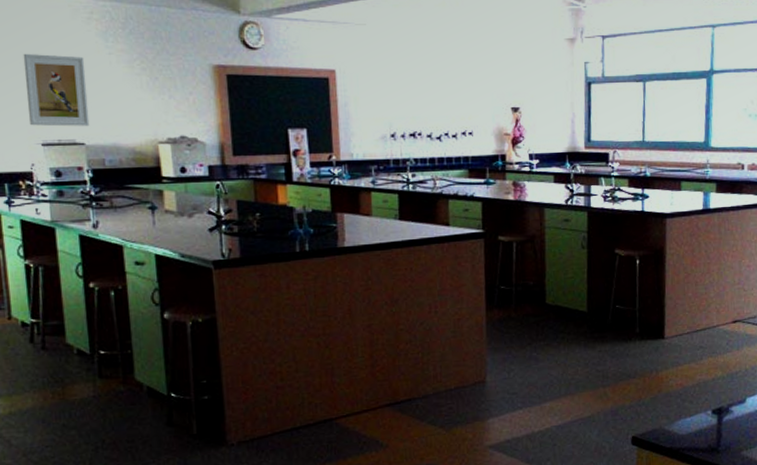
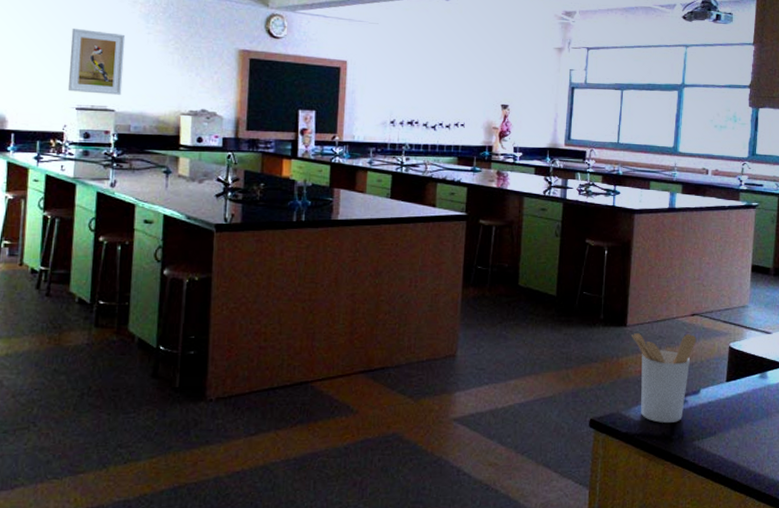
utensil holder: none [669,341,740,435] -> present [630,333,697,423]

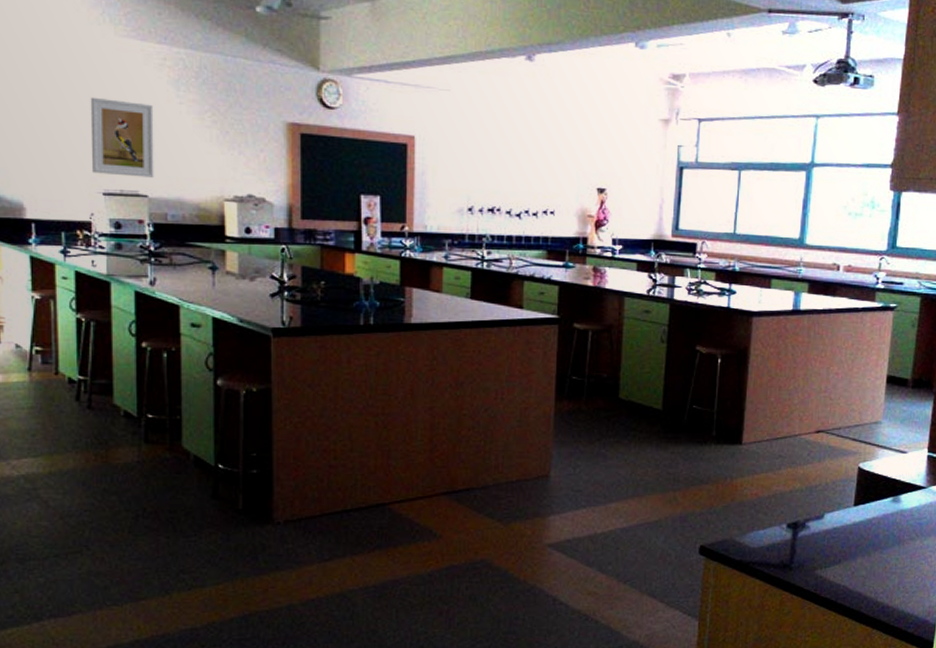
utensil holder: present [630,333,697,423] -> none [746,452,822,550]

